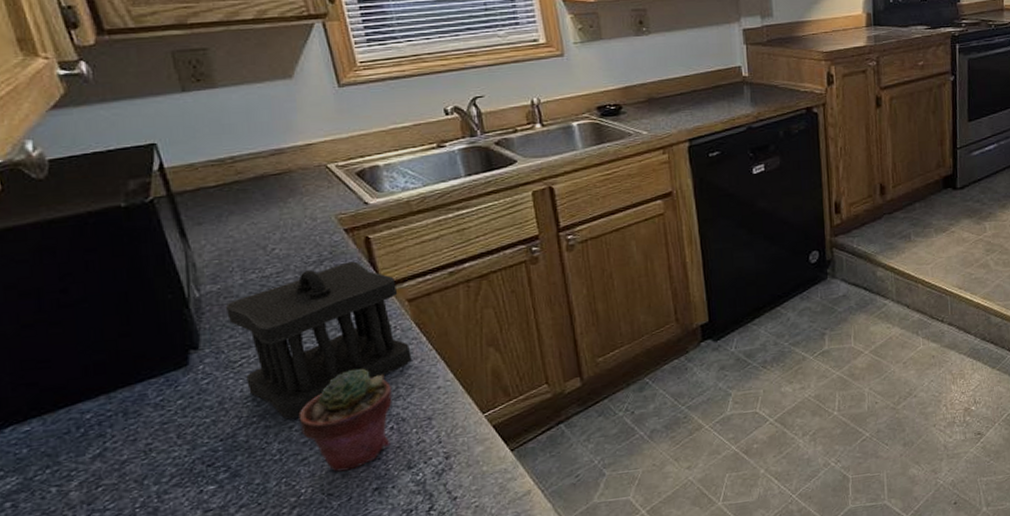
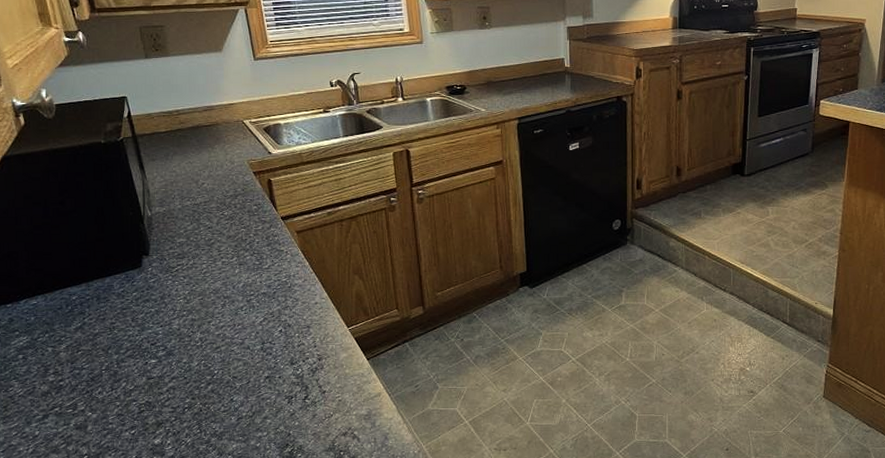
utensil holder: present [225,261,412,420] -> none [168,198,298,316]
potted succulent: present [299,369,392,472] -> none [215,283,282,360]

